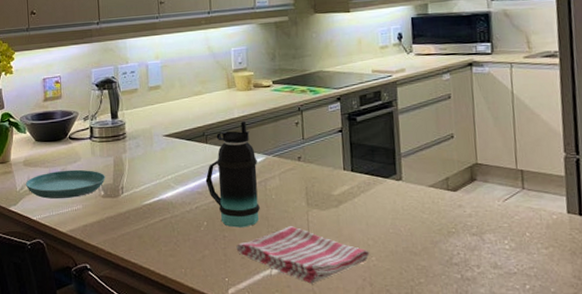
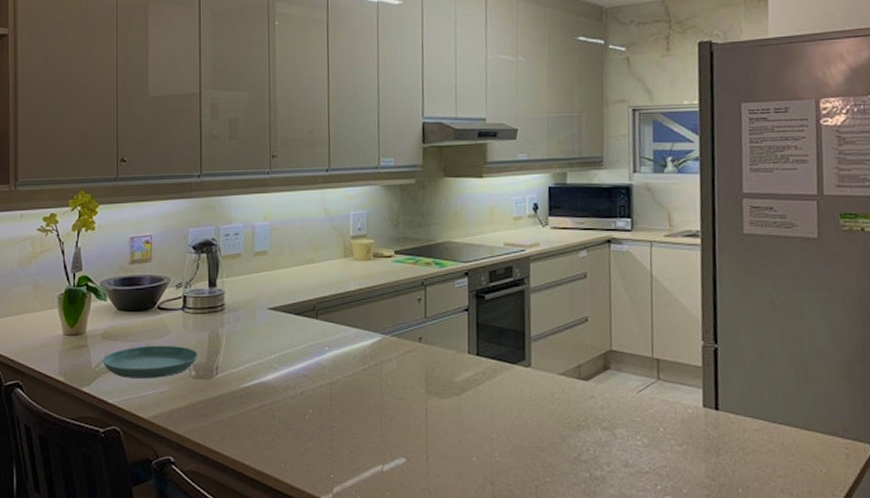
bottle: present [205,121,260,228] -> none [313,296,374,417]
dish towel: present [236,226,370,284] -> none [344,416,492,482]

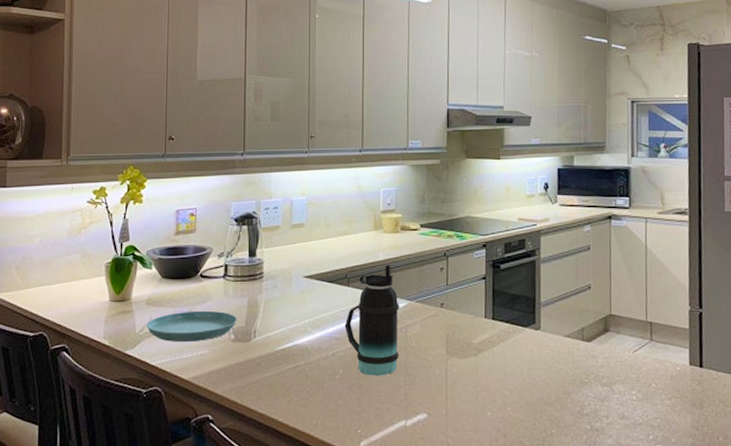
bottle: none [313,296,374,417] -> present [344,265,399,376]

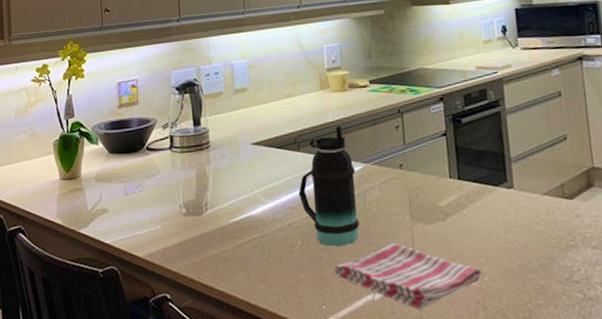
saucer: present [146,310,237,343] -> none [97,184,187,219]
dish towel: none [372,375,505,436] -> present [334,243,482,310]

